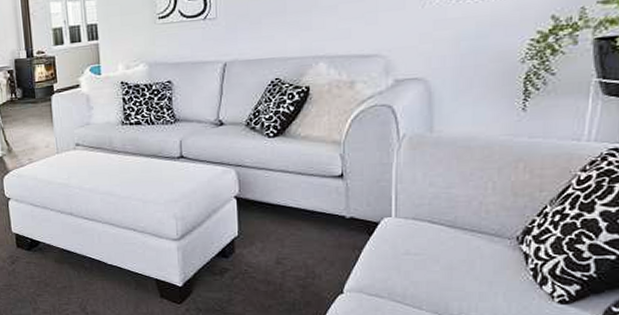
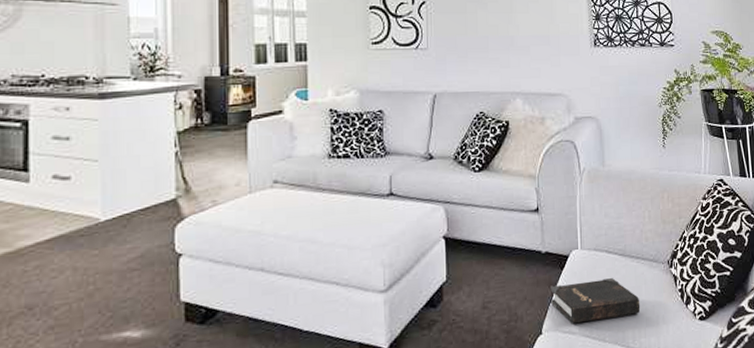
hardback book: none [355,249,473,289] -> present [551,278,641,324]

